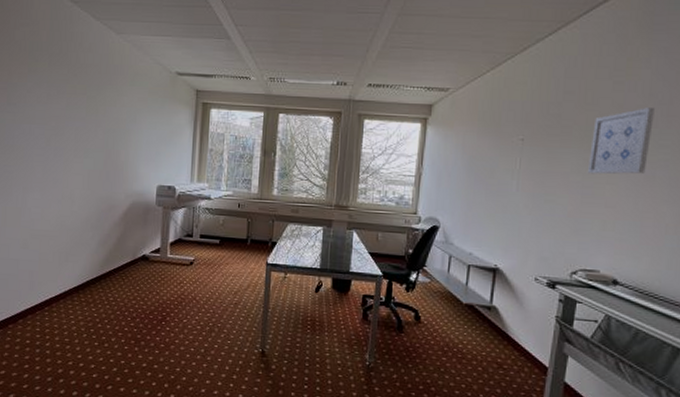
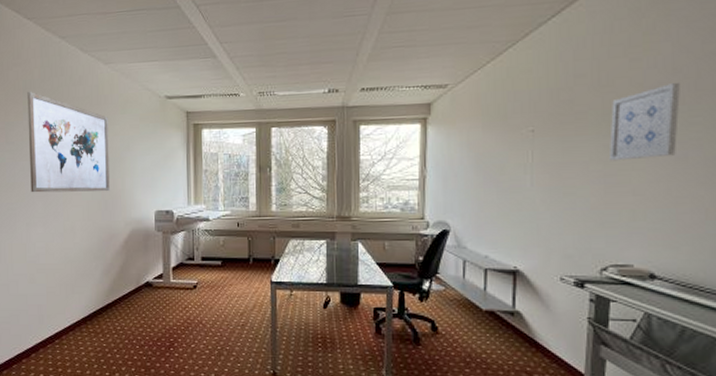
wall art: none [30,53,116,163] -> present [27,91,110,193]

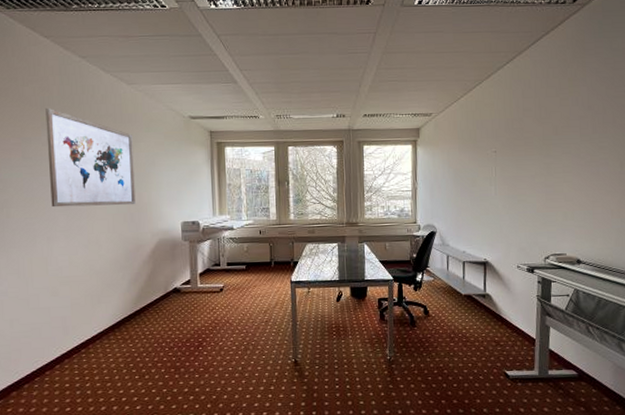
wall art: present [608,83,680,161] -> none [548,117,593,175]

